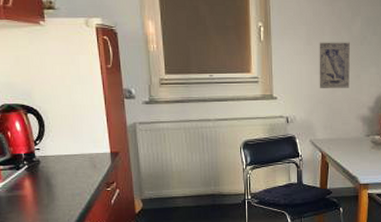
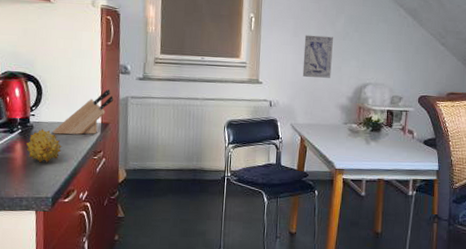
fruit: none [34,163,73,199] -> present [25,129,62,163]
knife block: none [60,117,120,168] -> present [52,89,114,135]

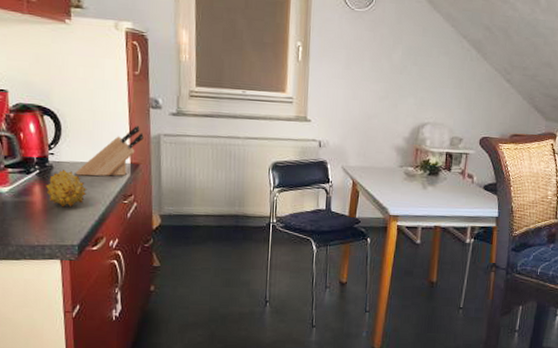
wall art: present [302,35,333,78] -> none [355,67,389,117]

